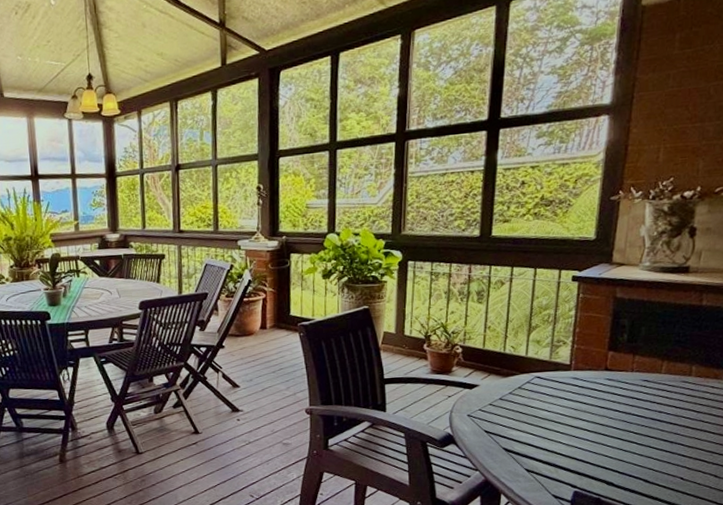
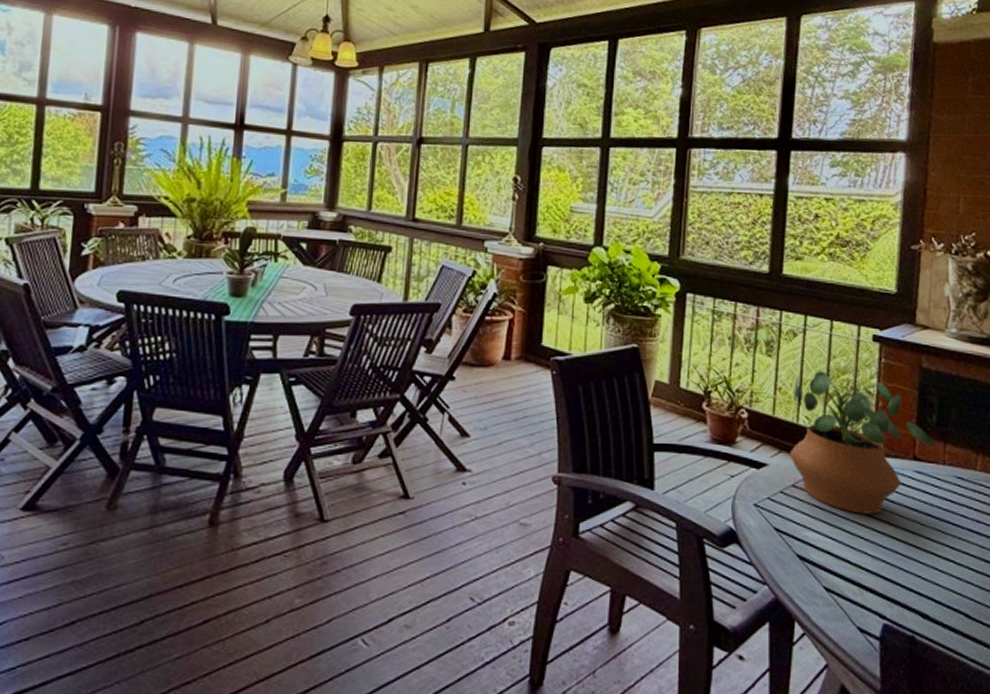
potted plant: none [497,310,626,415] -> present [789,371,936,514]

